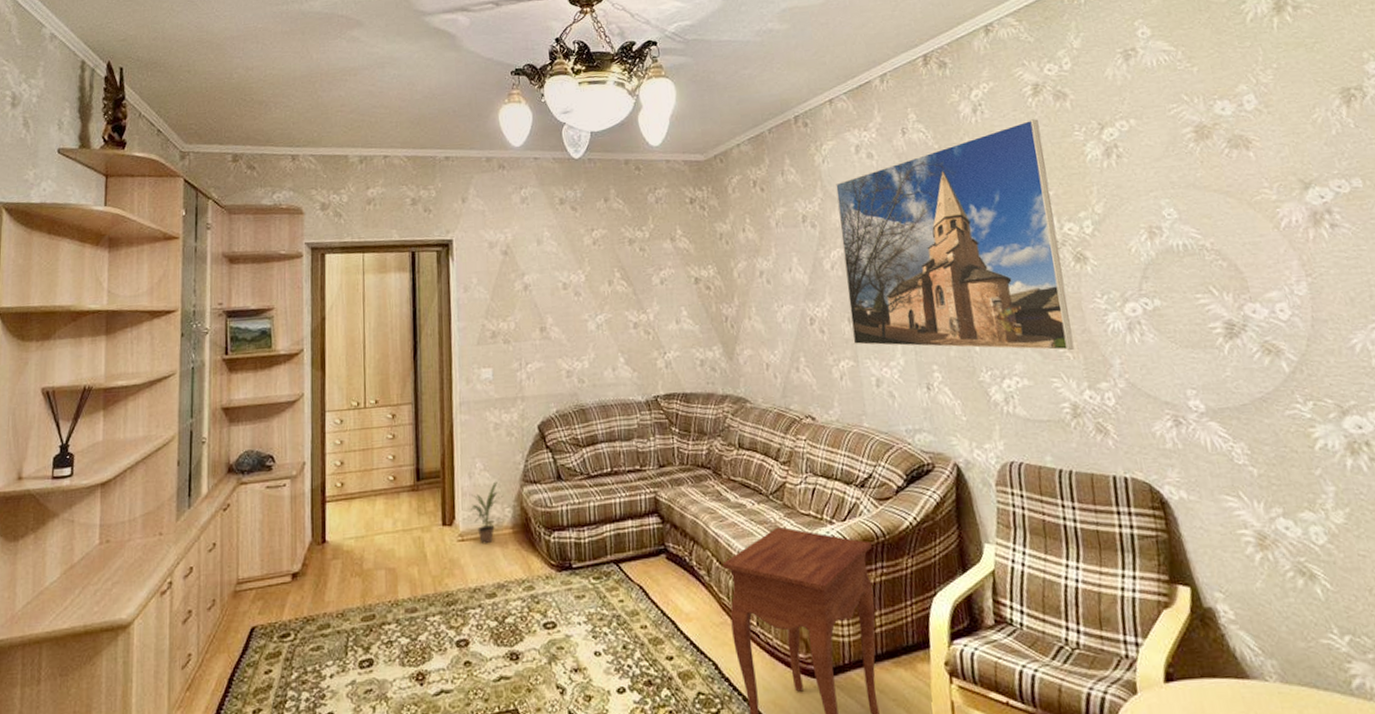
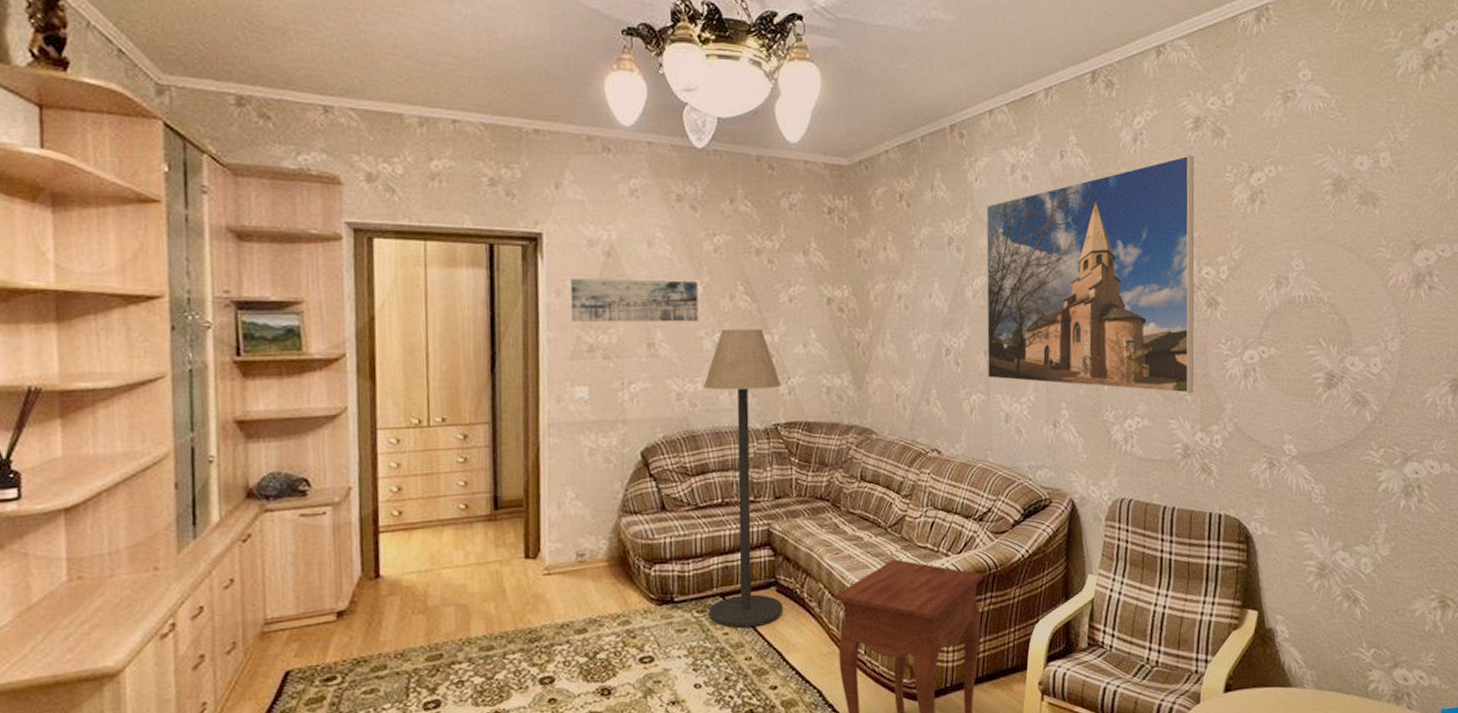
potted plant: present [468,481,504,544] -> none [556,511,599,578]
wall art: none [475,271,583,313] -> present [570,278,699,323]
floor lamp: none [590,309,675,595] -> present [704,329,784,628]

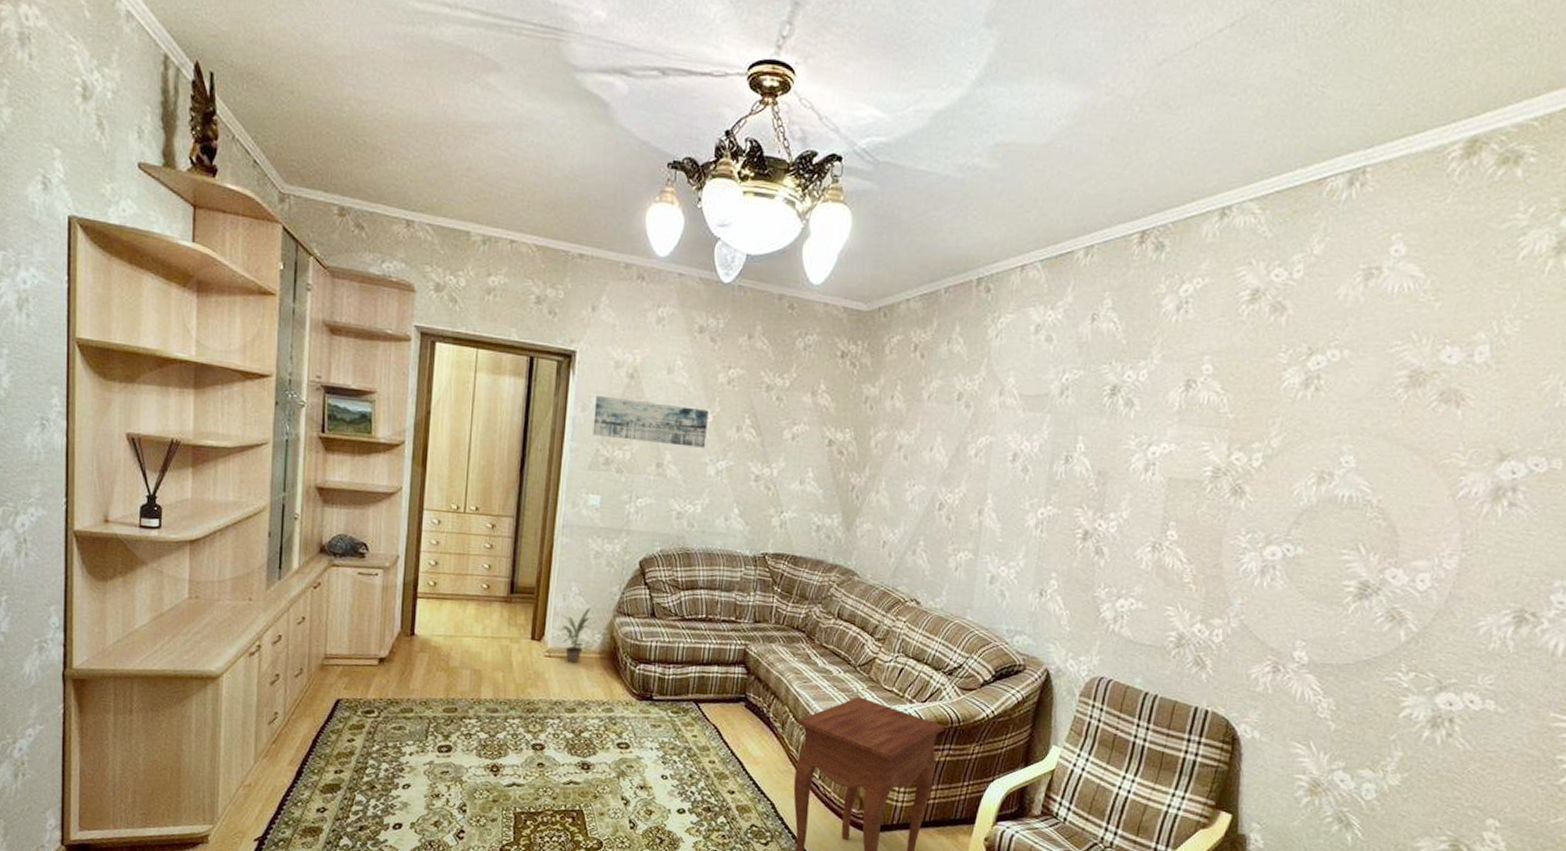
potted plant: none [556,511,599,578] -> present [558,607,595,664]
floor lamp: present [704,329,784,628] -> none [681,458,775,735]
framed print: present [986,155,1195,393] -> none [978,329,1245,582]

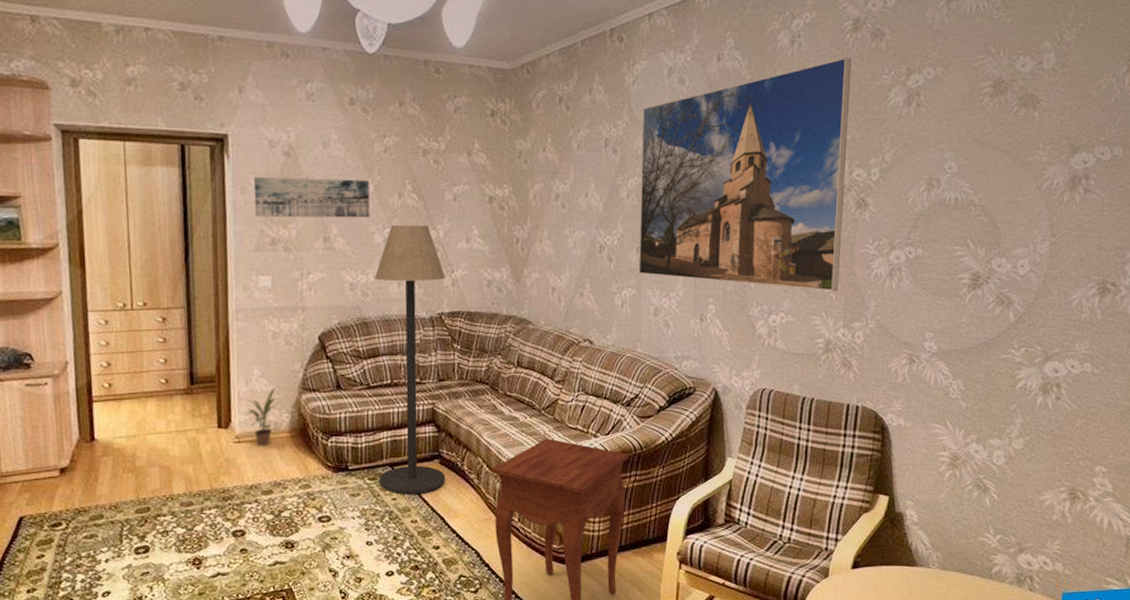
floor lamp: none [681,458,775,735] -> present [375,225,446,494]
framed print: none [978,329,1245,582] -> present [638,57,851,291]

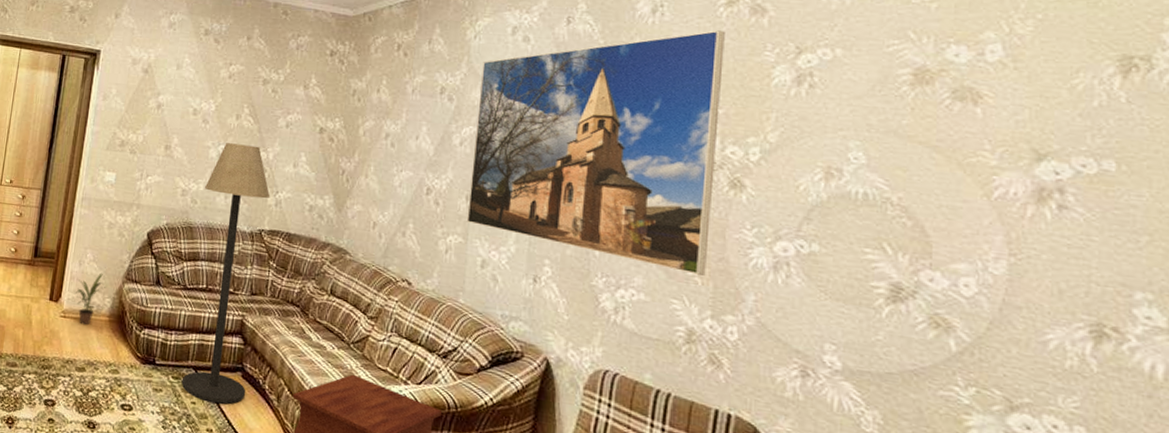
wall art: present [253,176,370,218] -> none [111,87,212,133]

